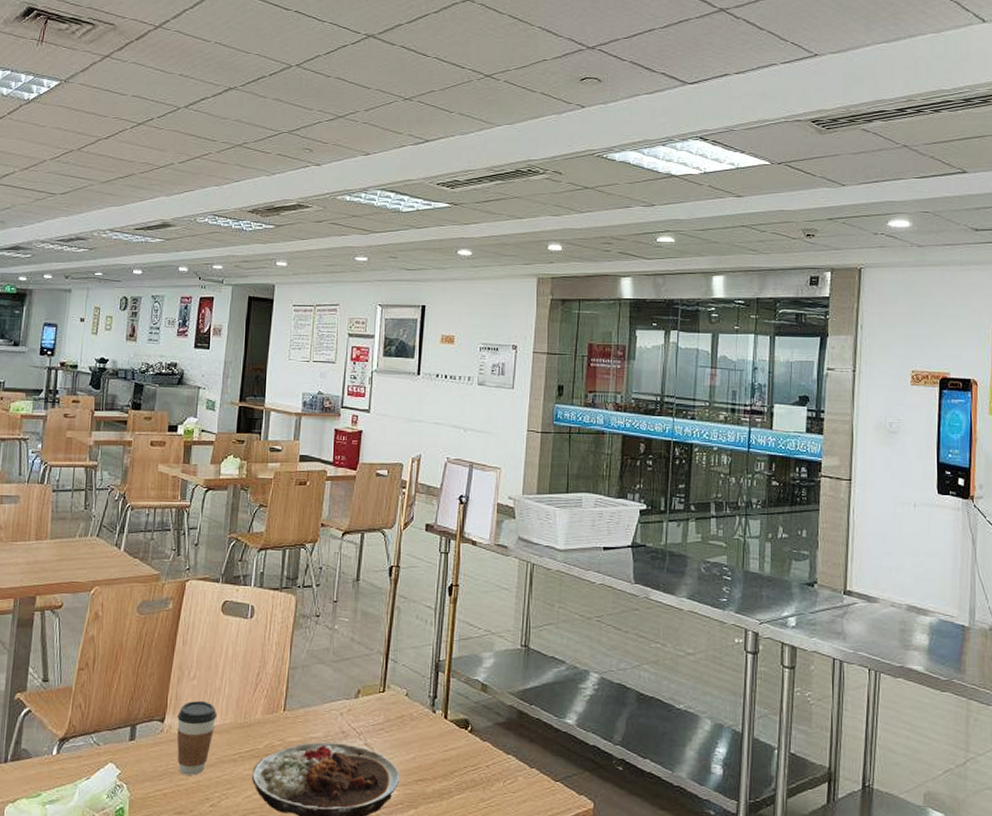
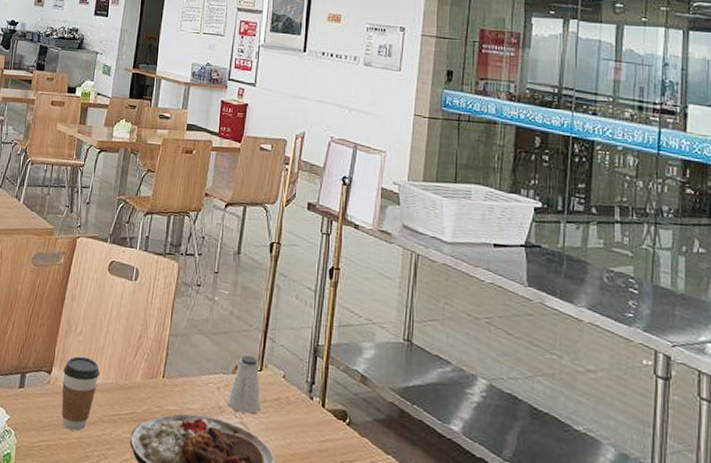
saltshaker: none [351,679,385,734] -> present [227,355,261,414]

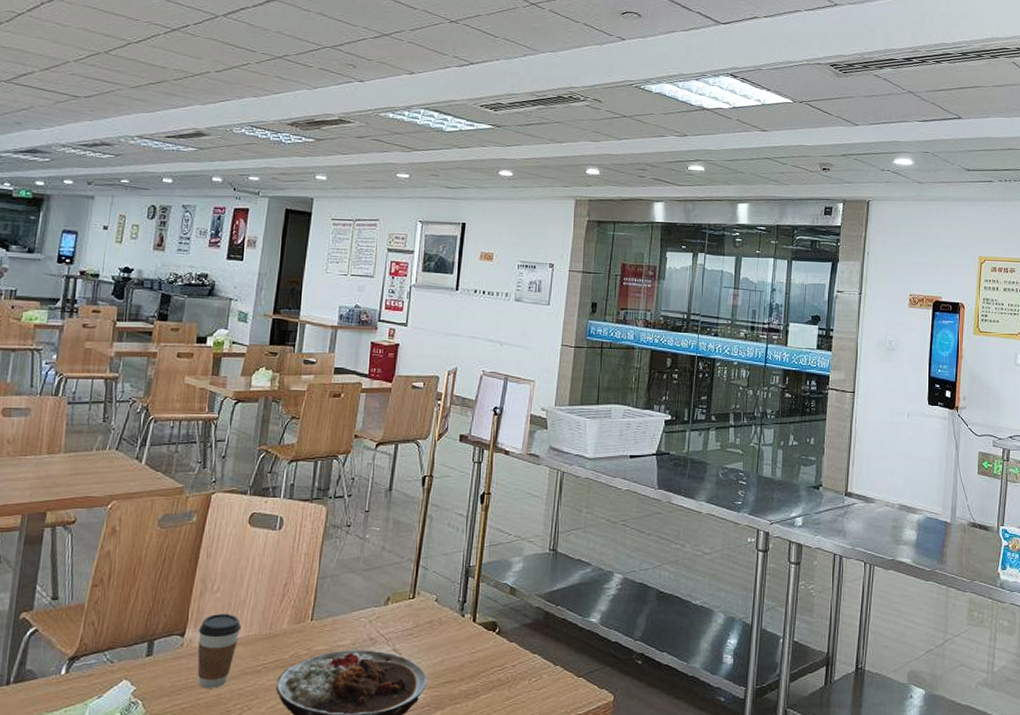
saltshaker: present [227,355,261,414] -> none [379,586,413,640]

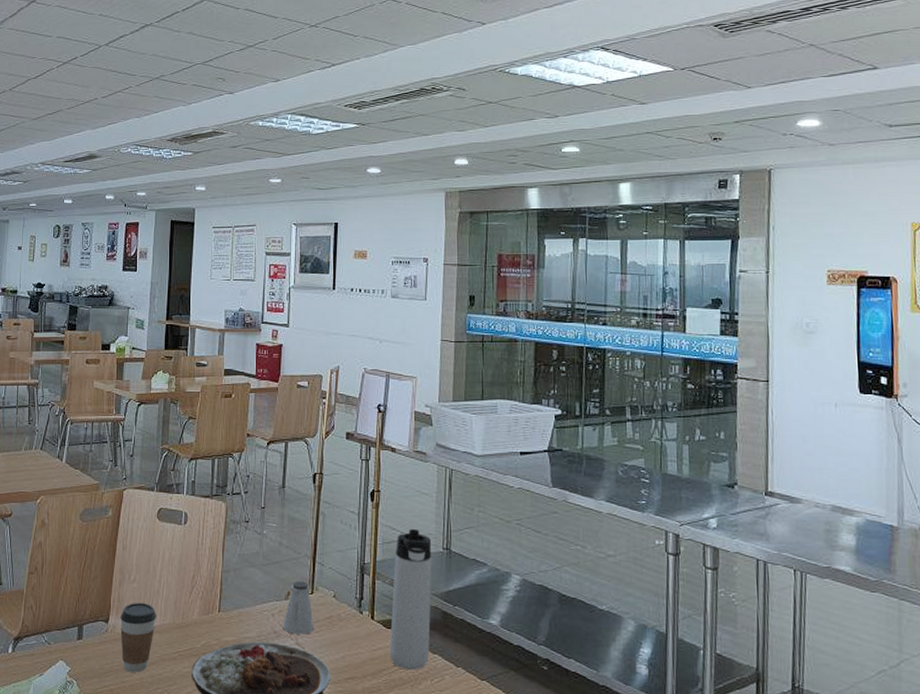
saltshaker: none [379,586,413,640] -> present [282,581,314,634]
thermos bottle: none [489,530,539,671] -> present [389,528,432,670]

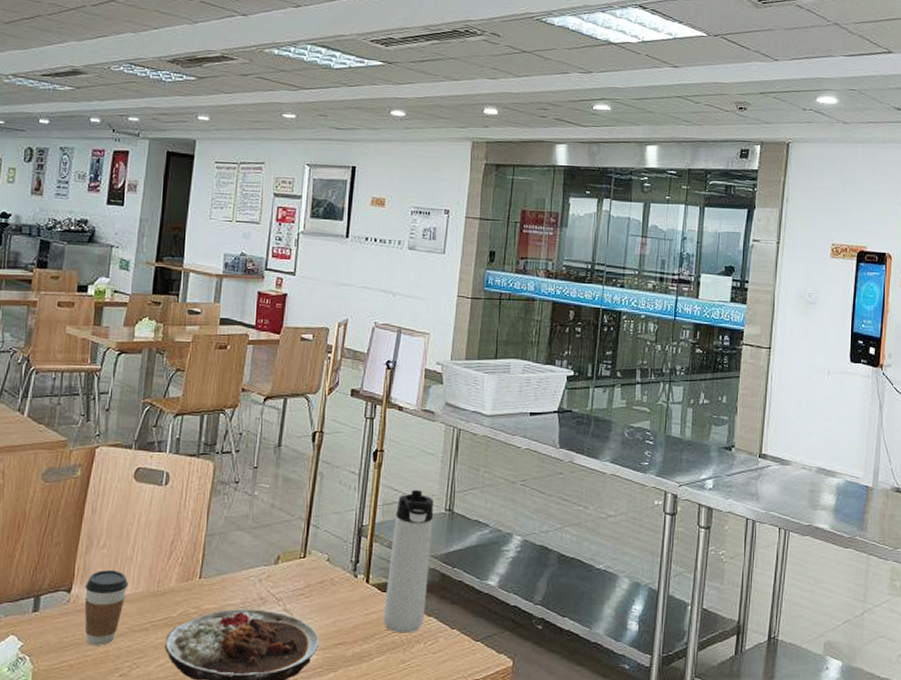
saltshaker: present [282,581,314,634] -> none [270,545,305,600]

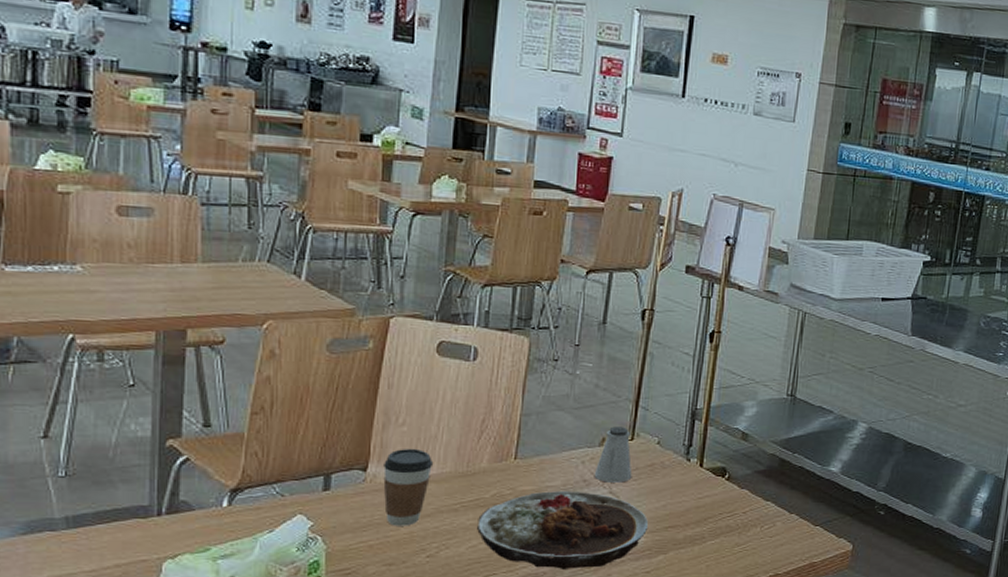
saltshaker: none [270,545,305,600] -> present [594,426,632,483]
thermos bottle: present [383,489,434,634] -> none [717,373,776,517]

